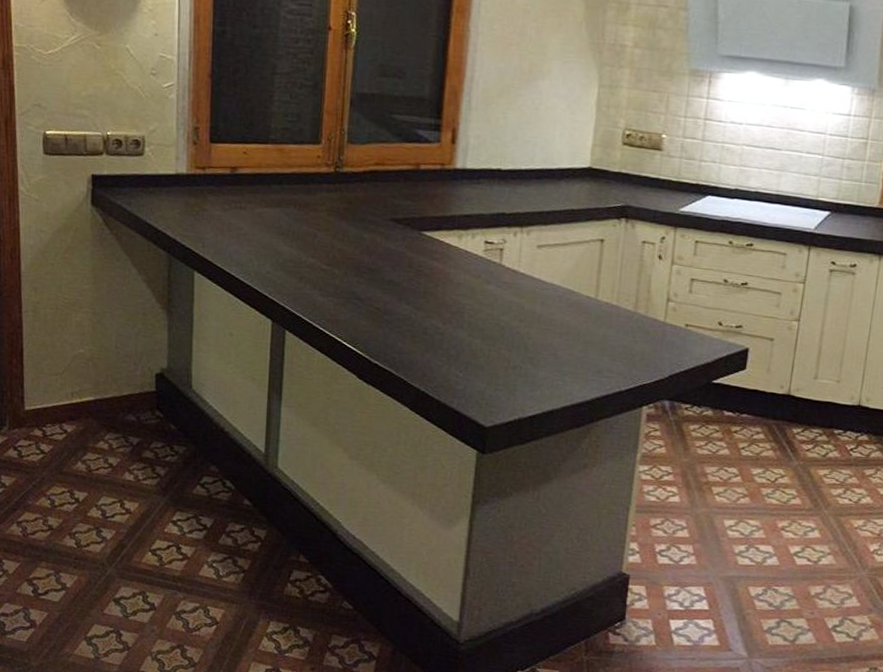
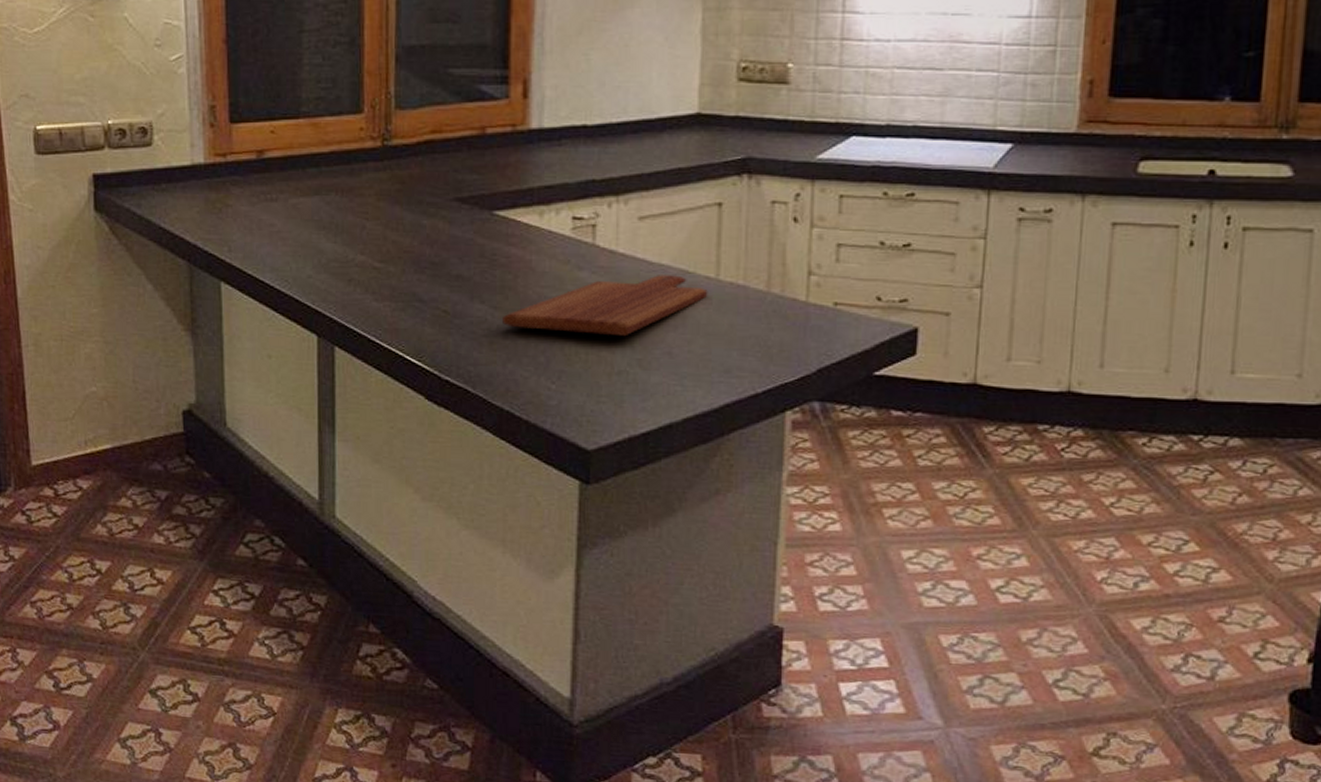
cutting board: none [423,292,589,339] -> present [503,275,708,337]

